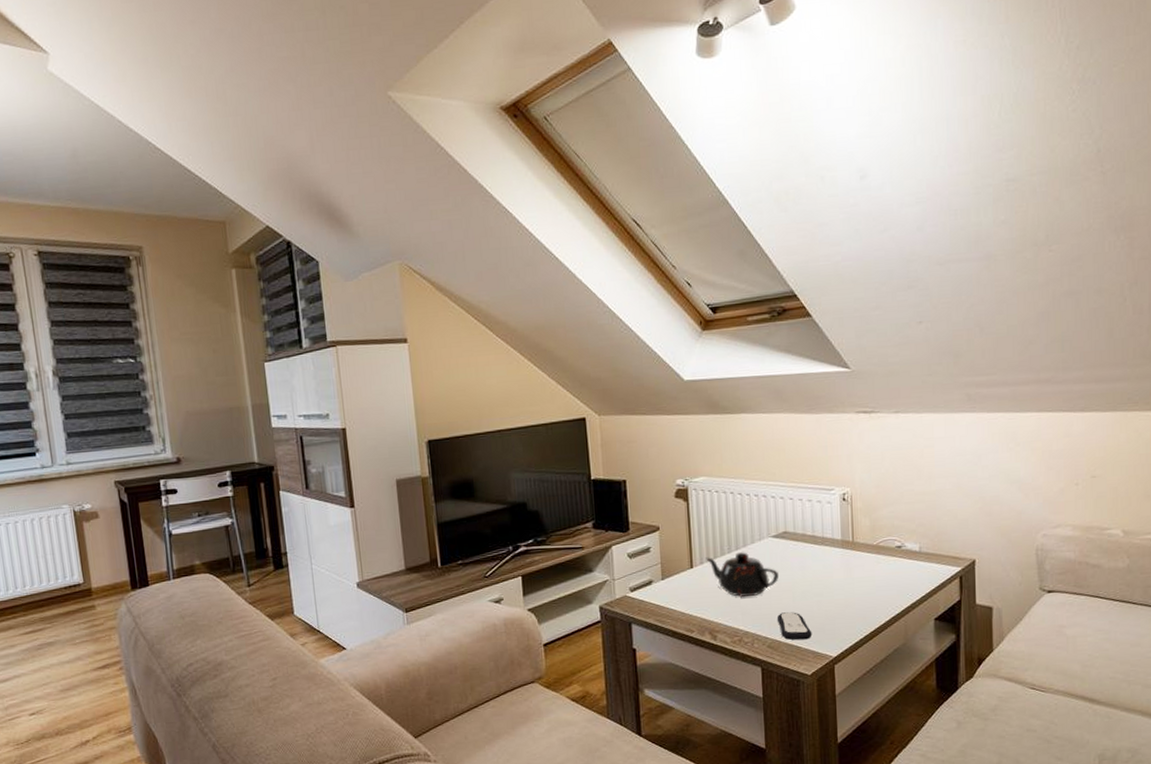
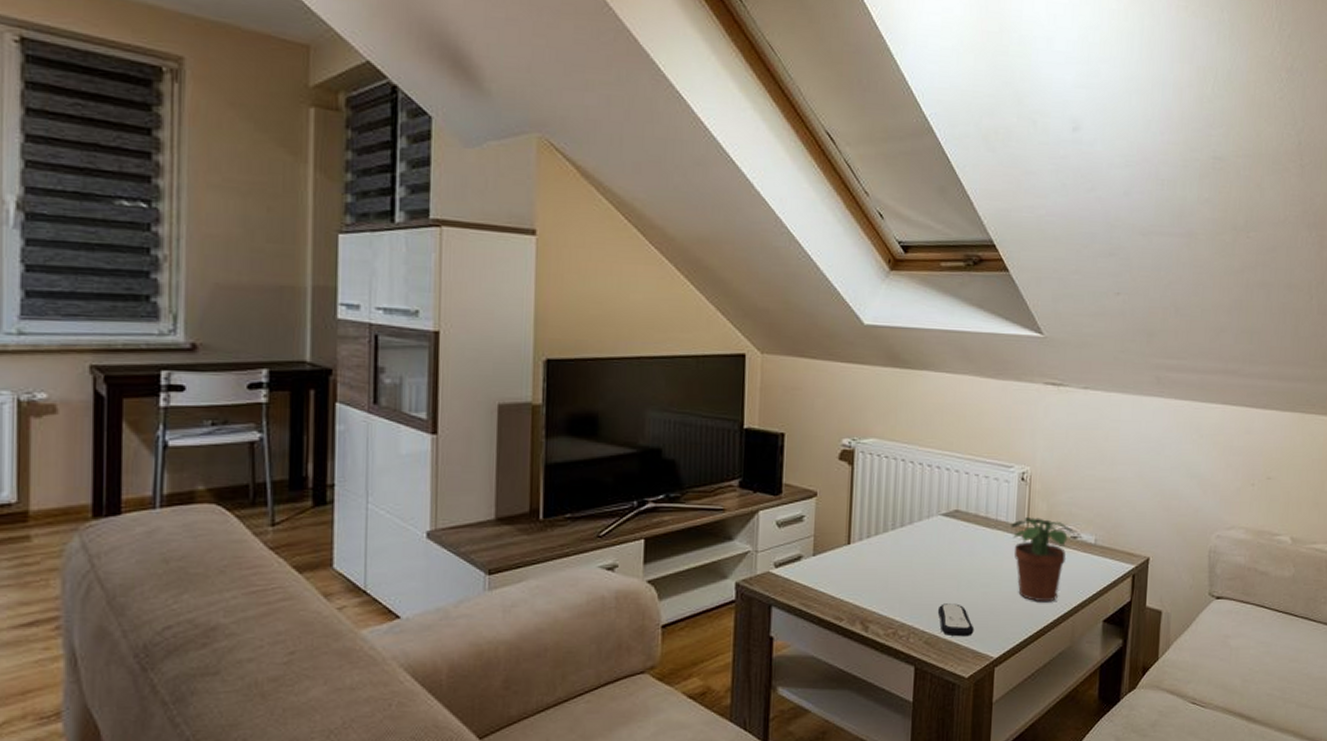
teapot: present [706,552,779,597] -> none [866,530,945,582]
potted plant: none [837,531,900,606] -> present [1011,516,1076,601]

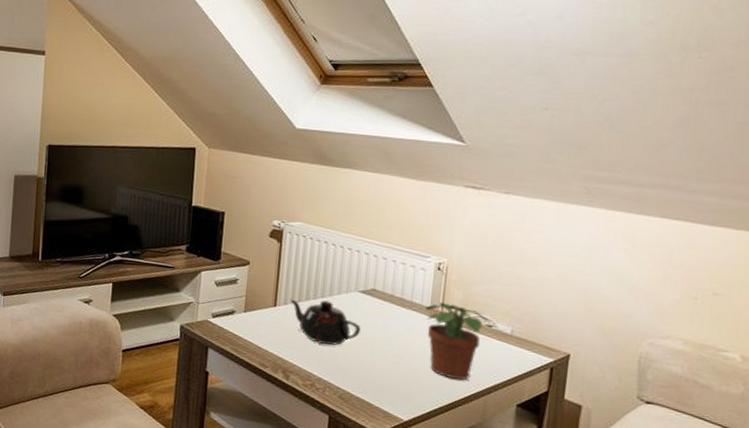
teapot: none [866,530,945,582] -> present [290,299,361,345]
remote control: present [937,603,975,637] -> none [352,366,386,399]

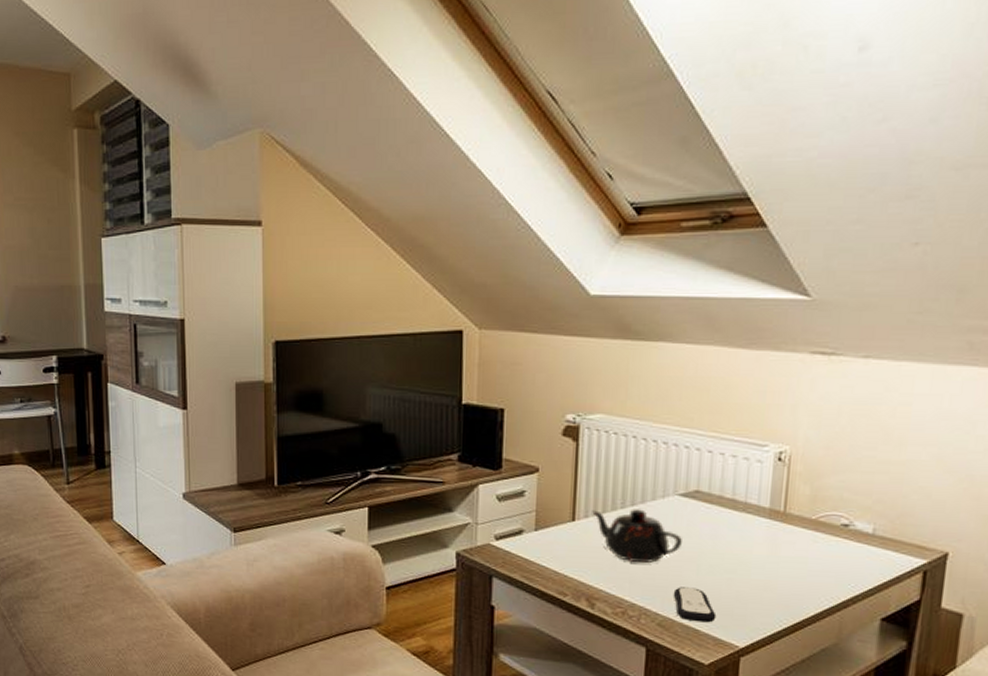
remote control: none [352,366,386,399] -> present [673,587,717,623]
potted plant: present [425,302,492,380] -> none [763,500,848,593]

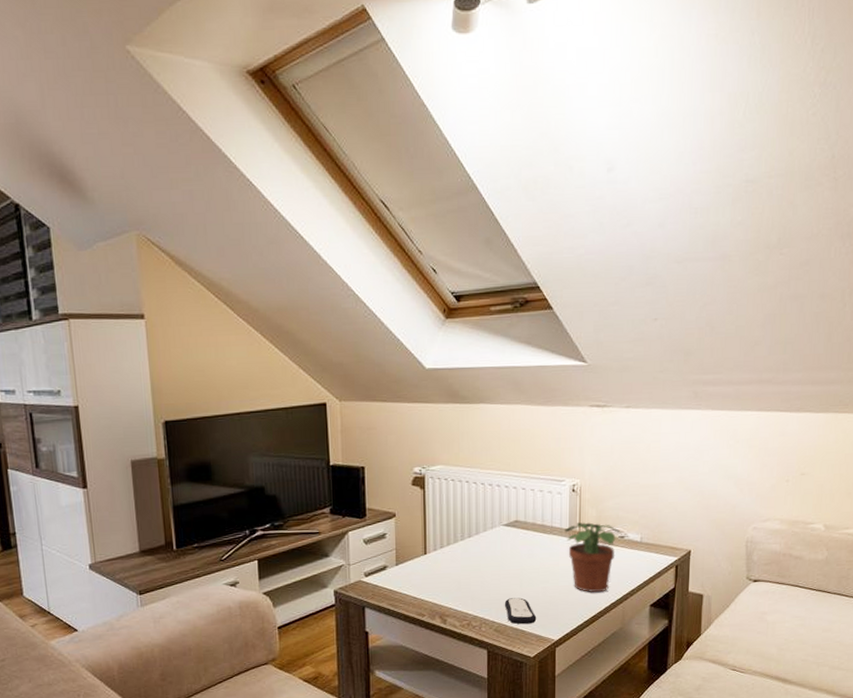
teapot: present [592,509,682,563] -> none [439,539,508,583]
potted plant: none [763,500,848,593] -> present [565,522,623,592]

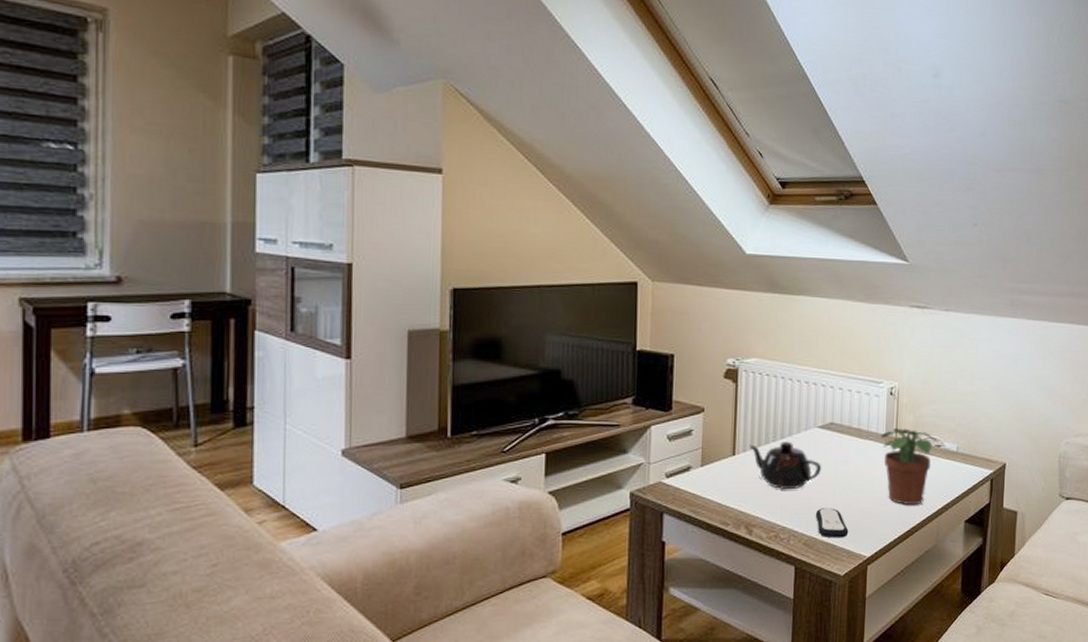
teapot: none [439,539,508,583] -> present [749,441,821,489]

